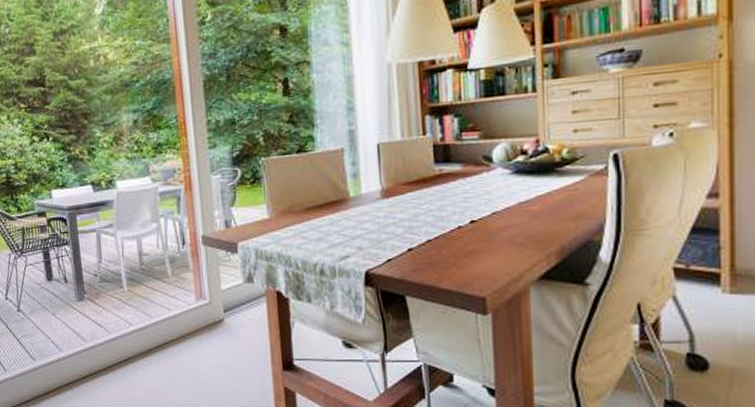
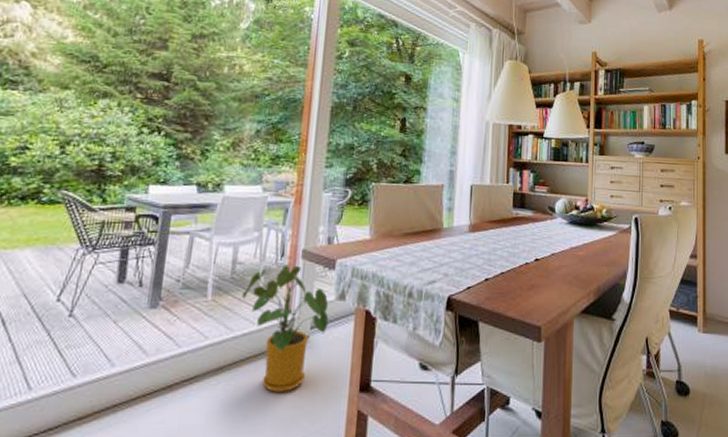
house plant: none [154,252,241,371] -> present [242,264,329,392]

